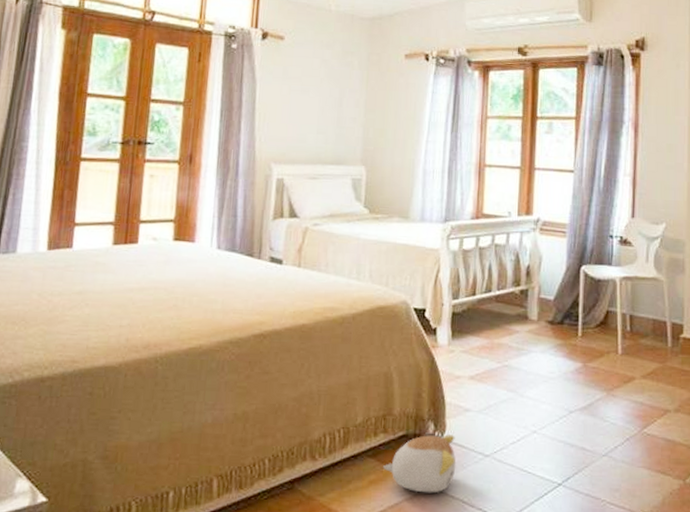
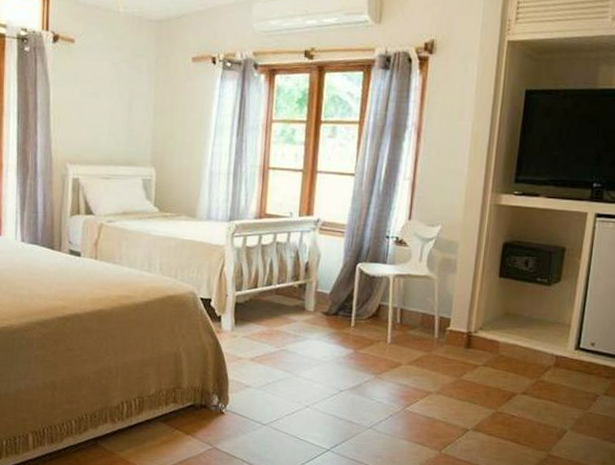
plush toy: present [383,434,456,493] -> none [173,406,238,453]

